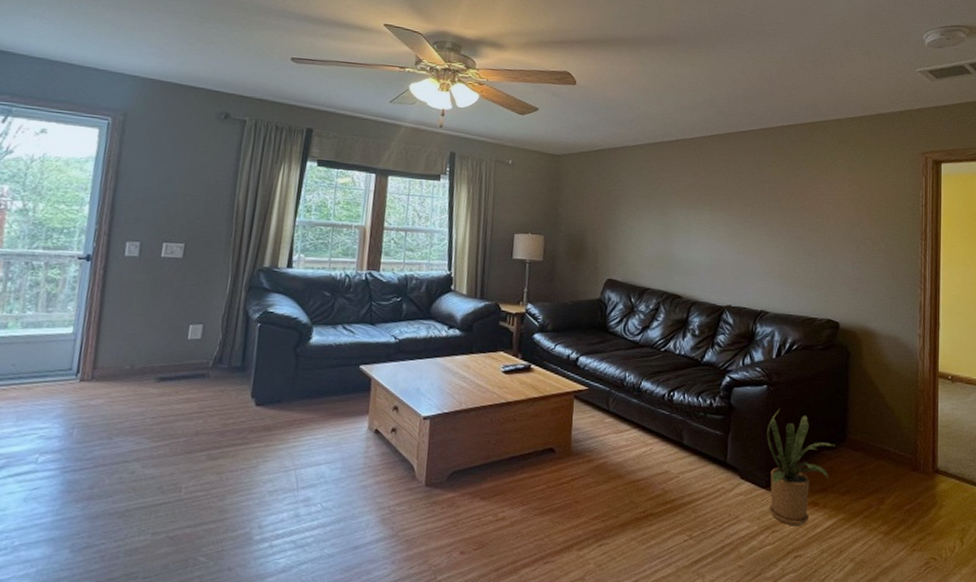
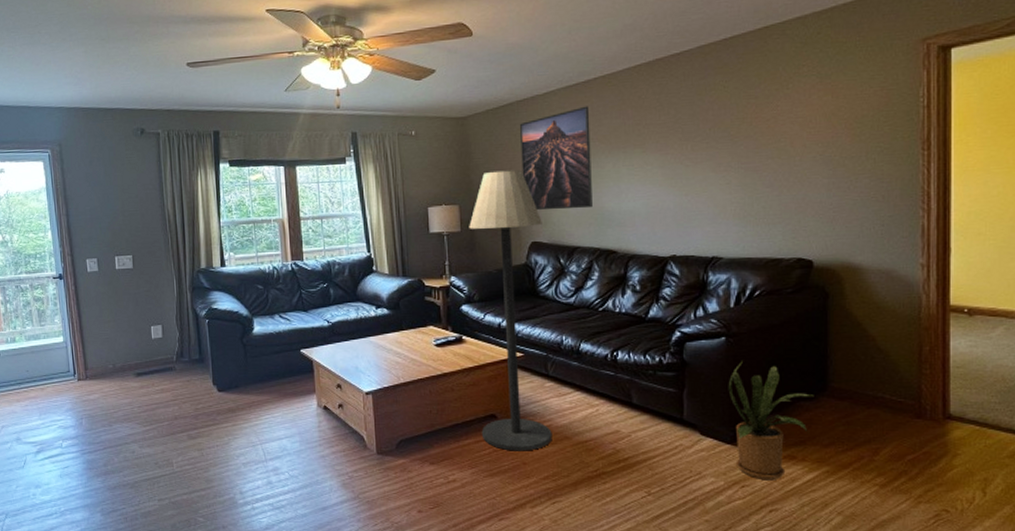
floor lamp: none [537,208,619,489] -> present [469,170,552,451]
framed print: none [605,162,670,254] -> present [520,106,592,211]

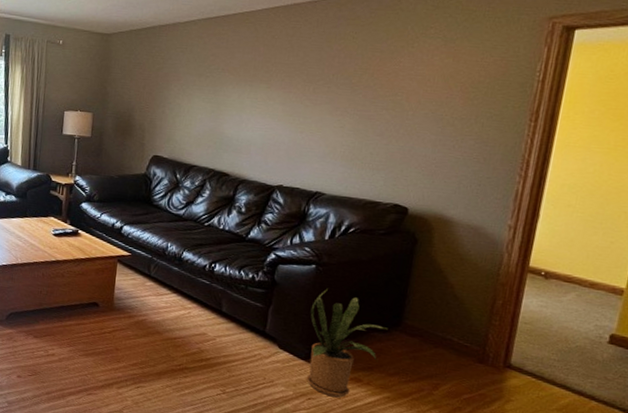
floor lamp: present [469,170,552,451] -> none [82,86,166,339]
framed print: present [520,106,592,211] -> none [154,38,225,132]

